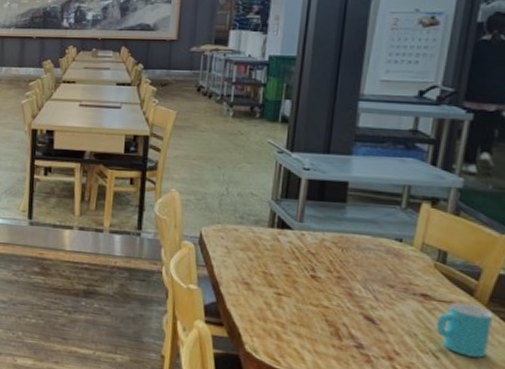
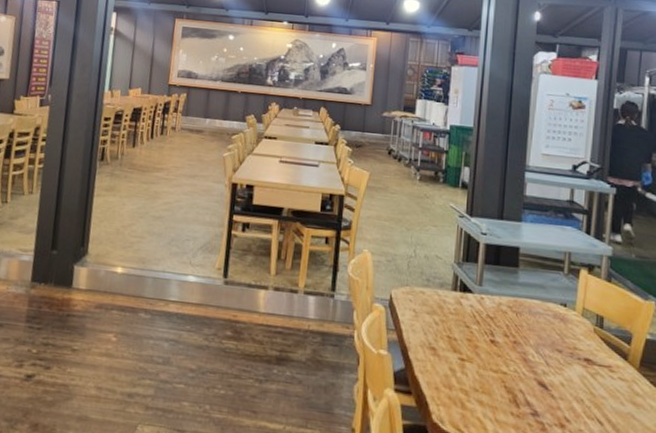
cup: present [436,302,493,358] -> none [599,367,644,423]

